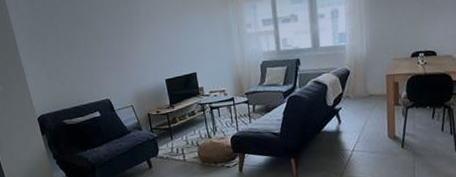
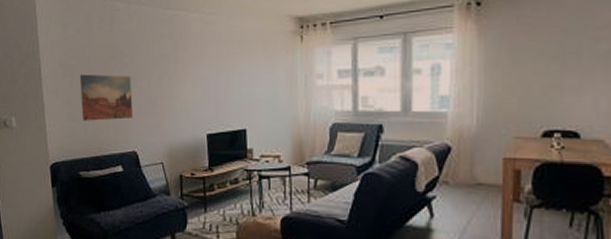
wall art: none [51,38,103,79] -> present [79,74,134,121]

